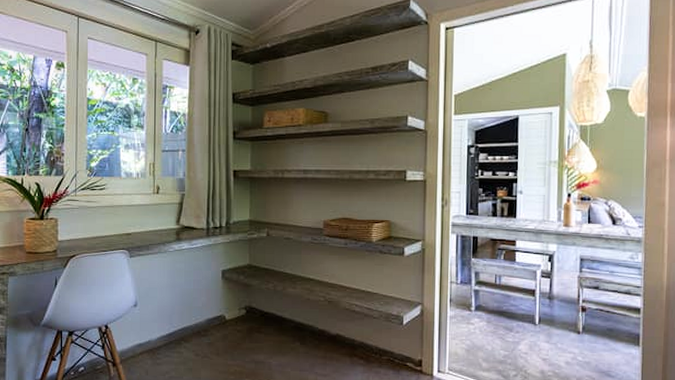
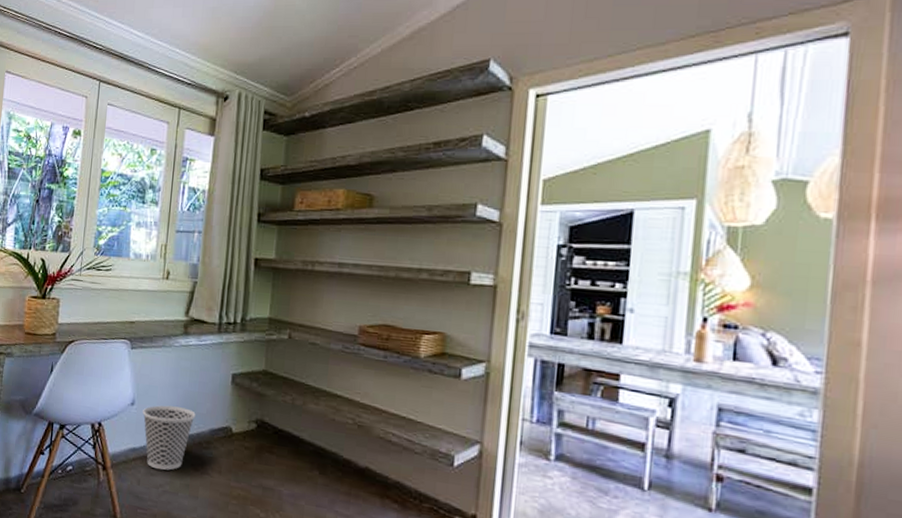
wastebasket: none [145,303,193,360] -> present [142,405,196,471]

